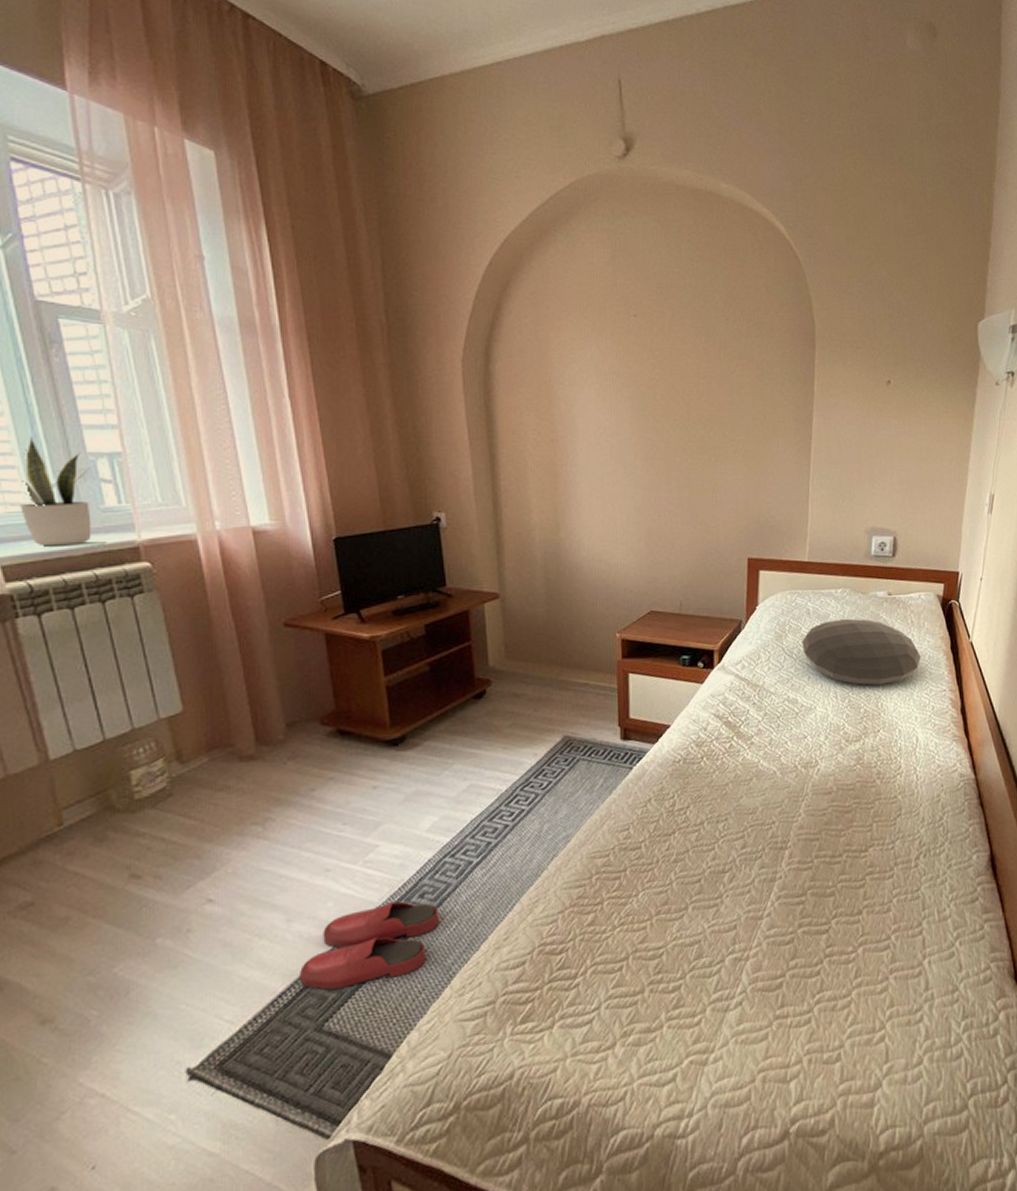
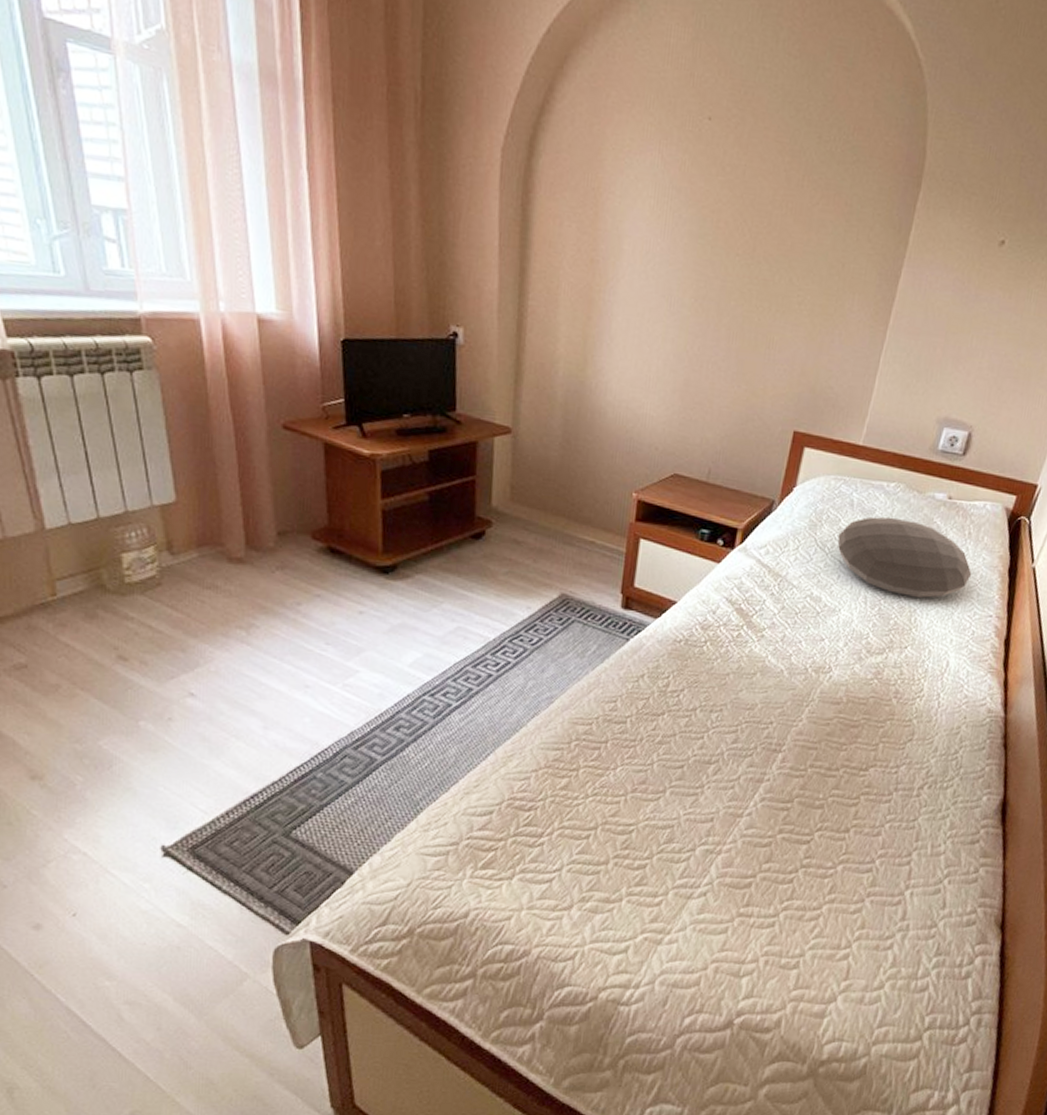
potted plant: present [20,435,92,547] -> none [23,176,95,307]
slippers: present [300,900,439,990] -> none [272,728,412,802]

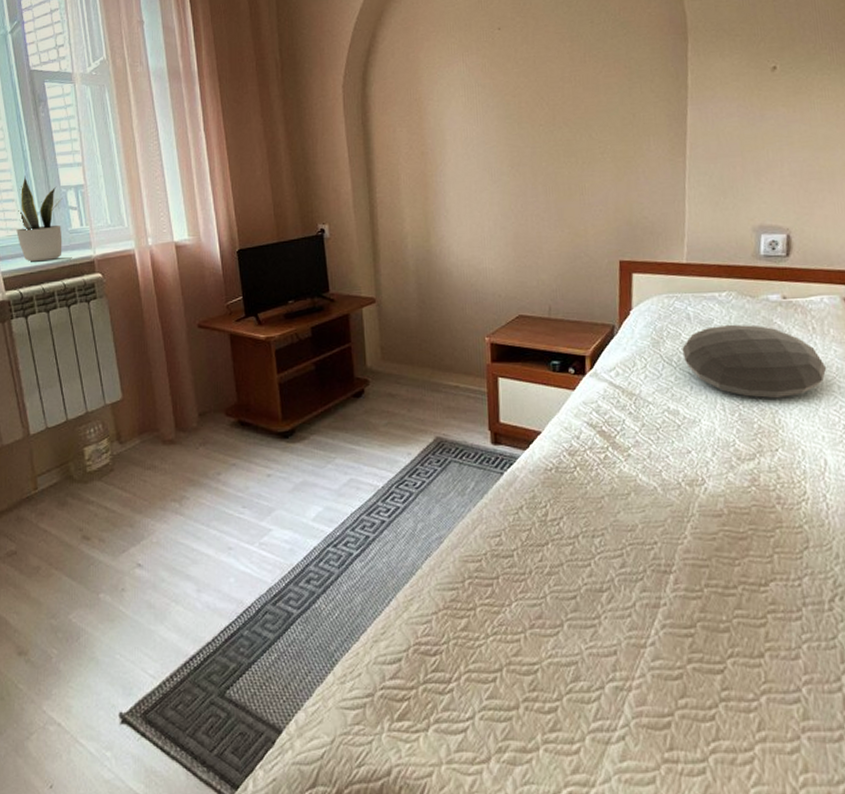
potted plant: none [23,176,95,307] -> present [16,174,63,262]

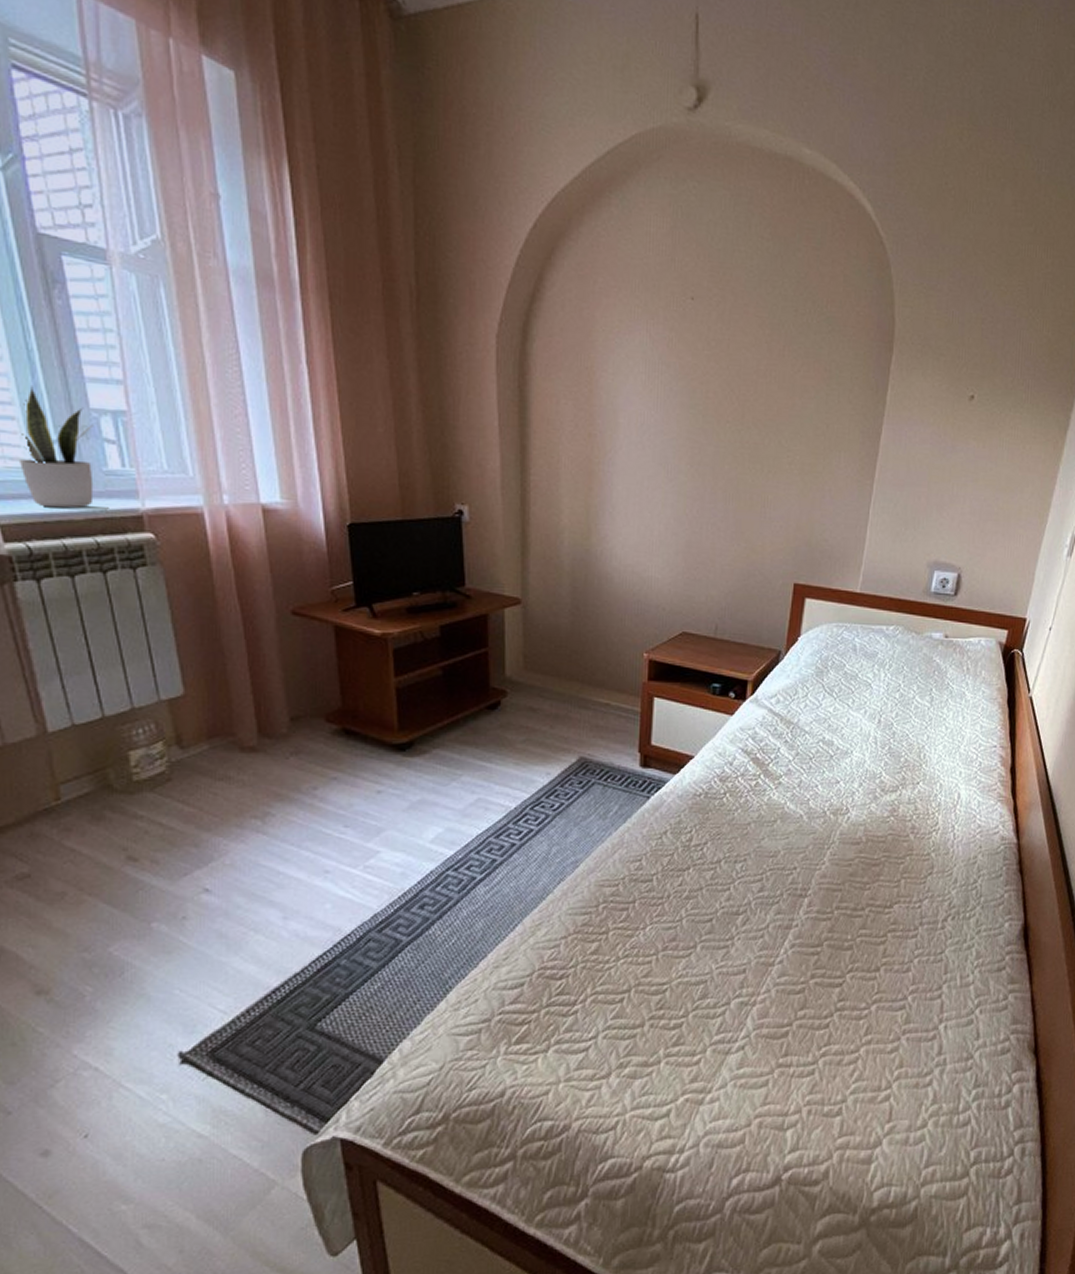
cushion: present [682,324,827,398] -> none [844,658,974,734]

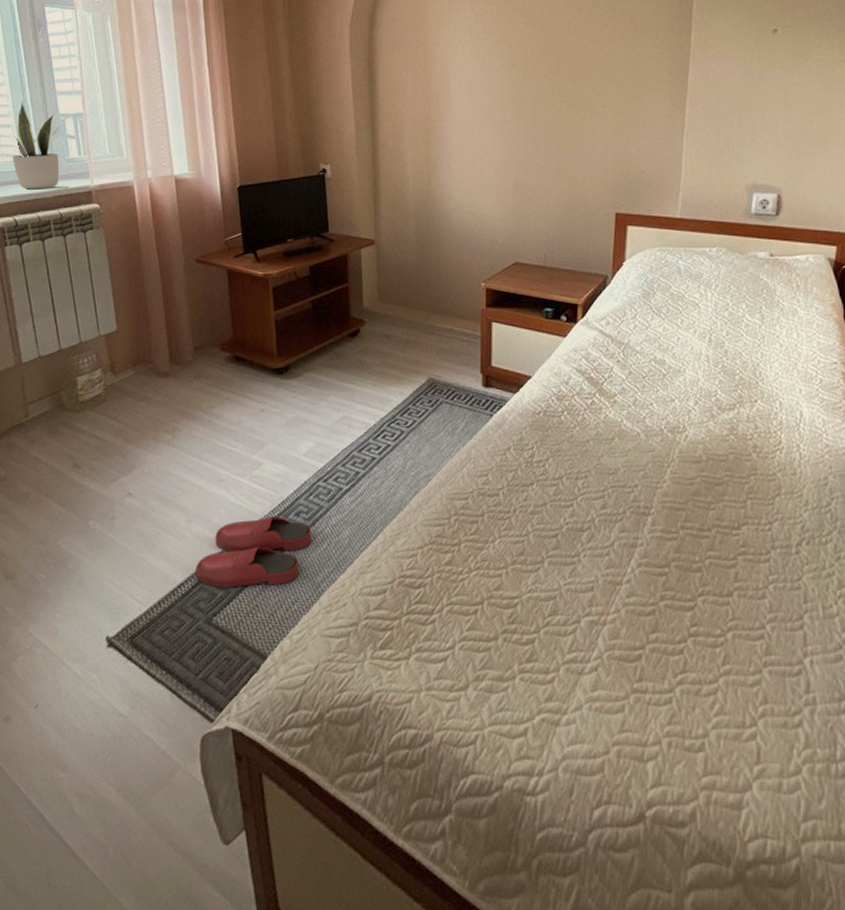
slippers: none [295,909,438,990] -> present [196,515,311,588]

